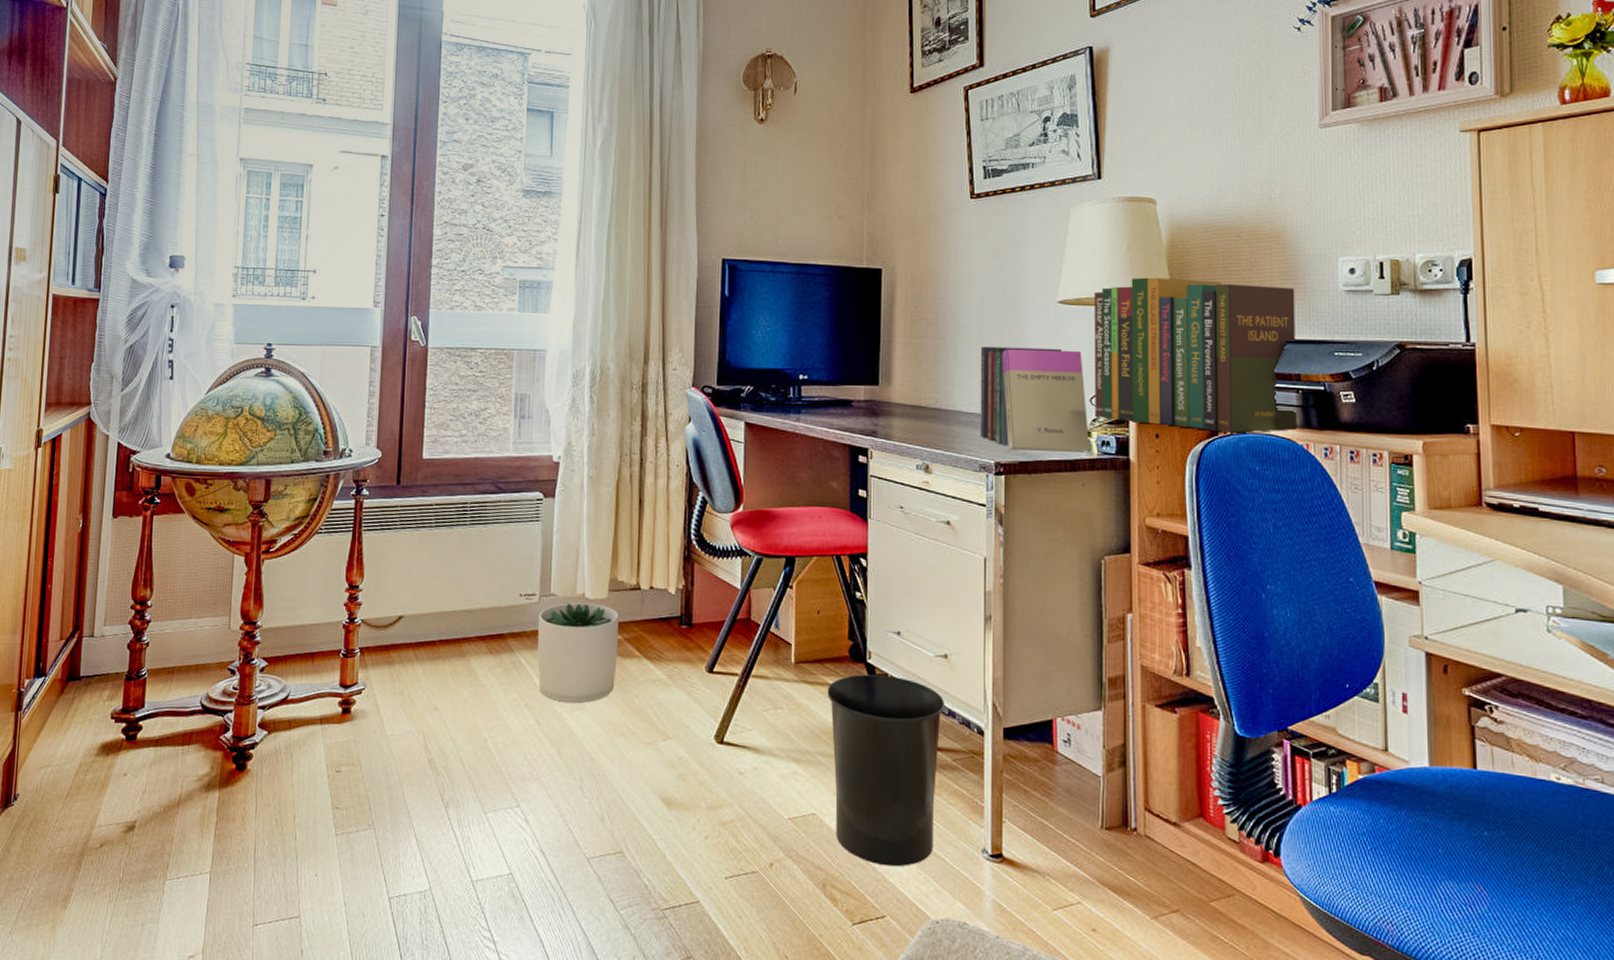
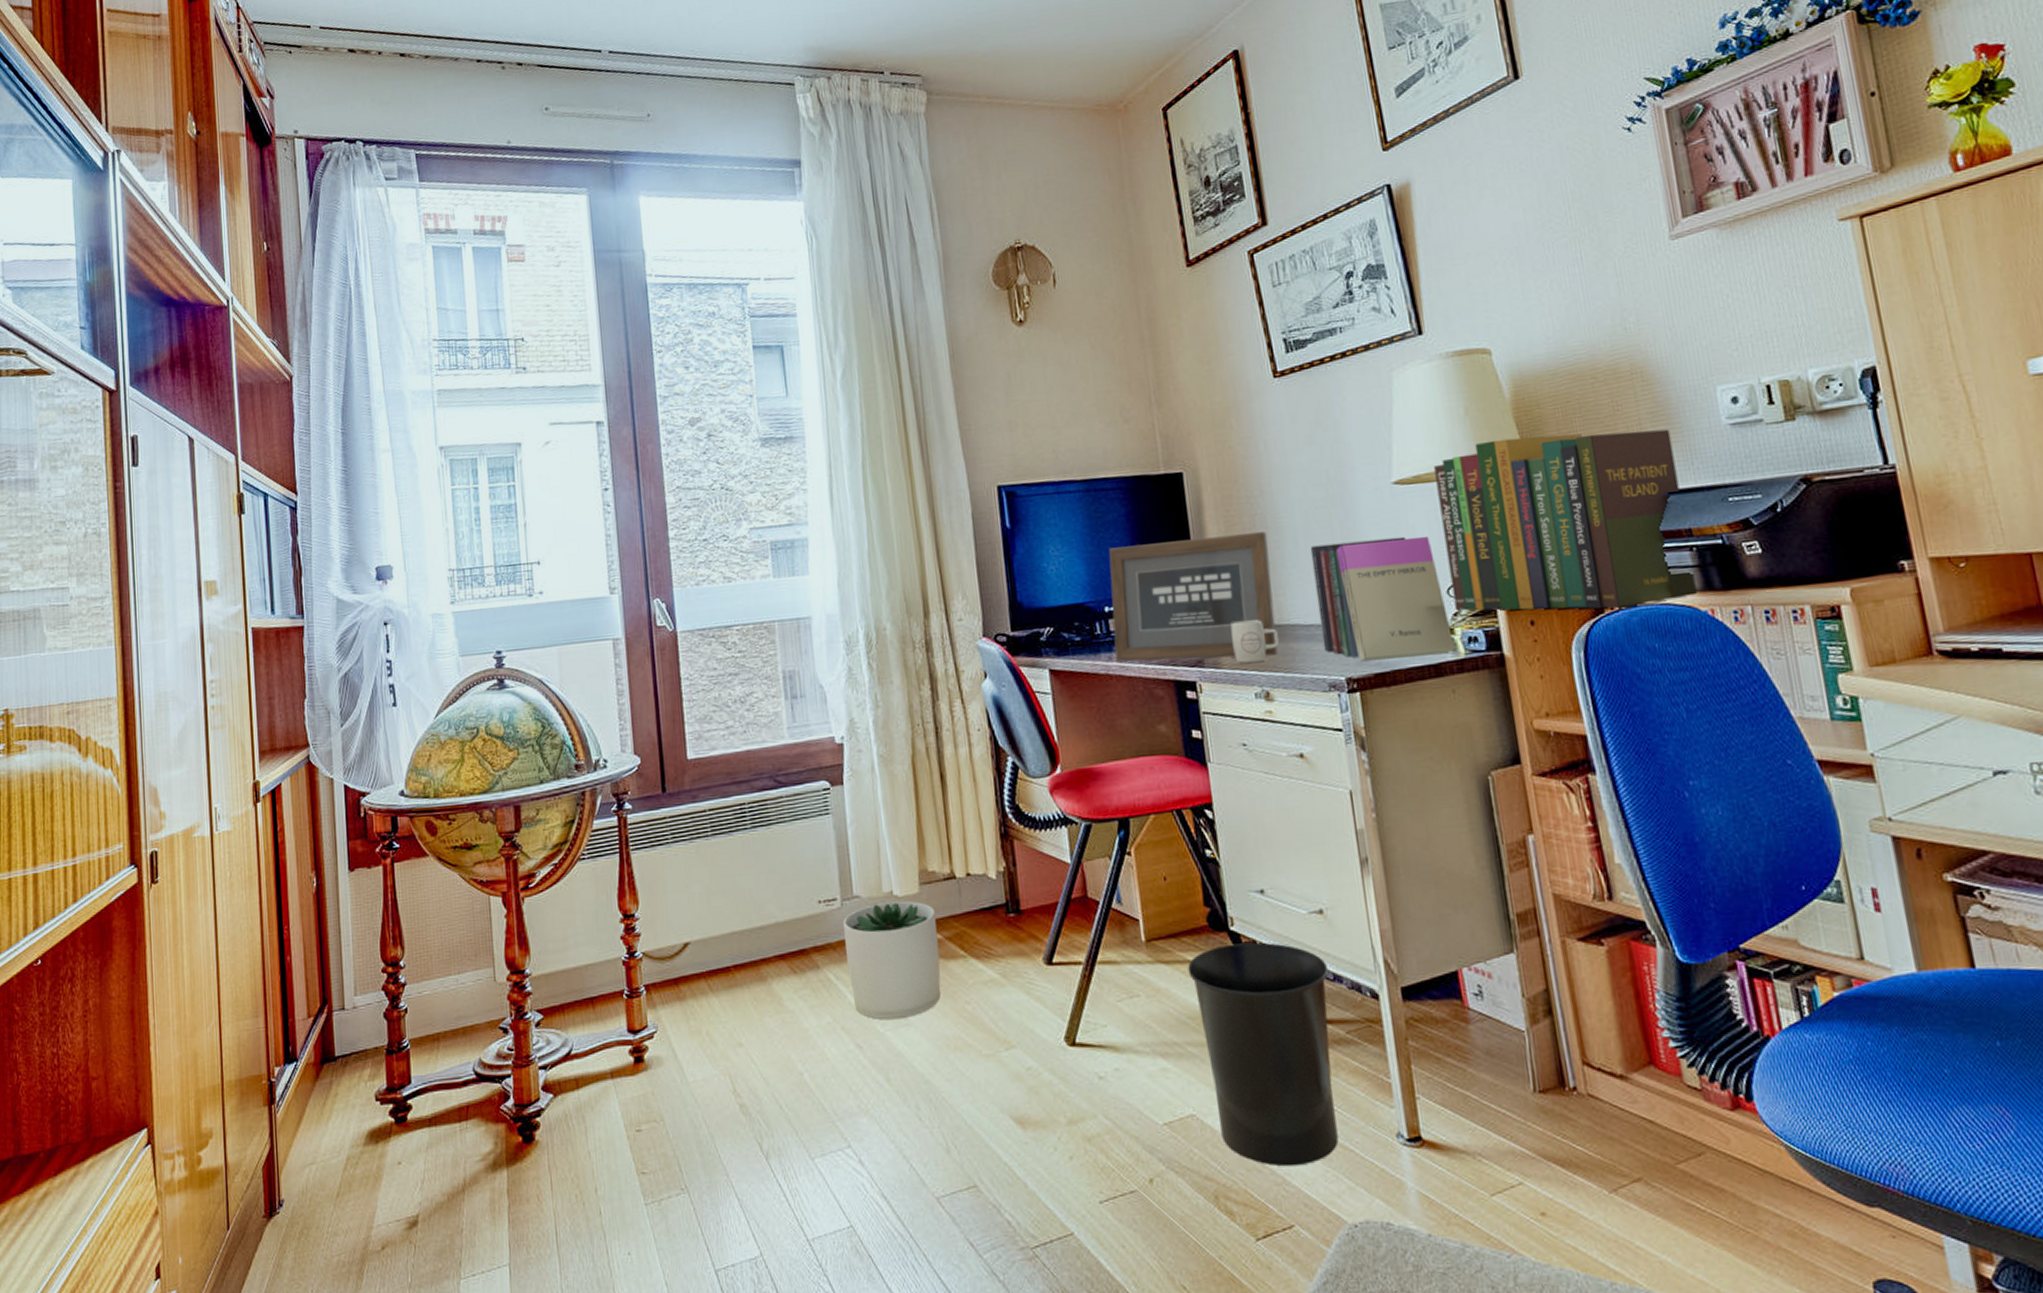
picture frame: none [803,325,946,435] -> present [1109,532,1278,663]
mug: none [903,402,944,440] -> present [1230,619,1280,664]

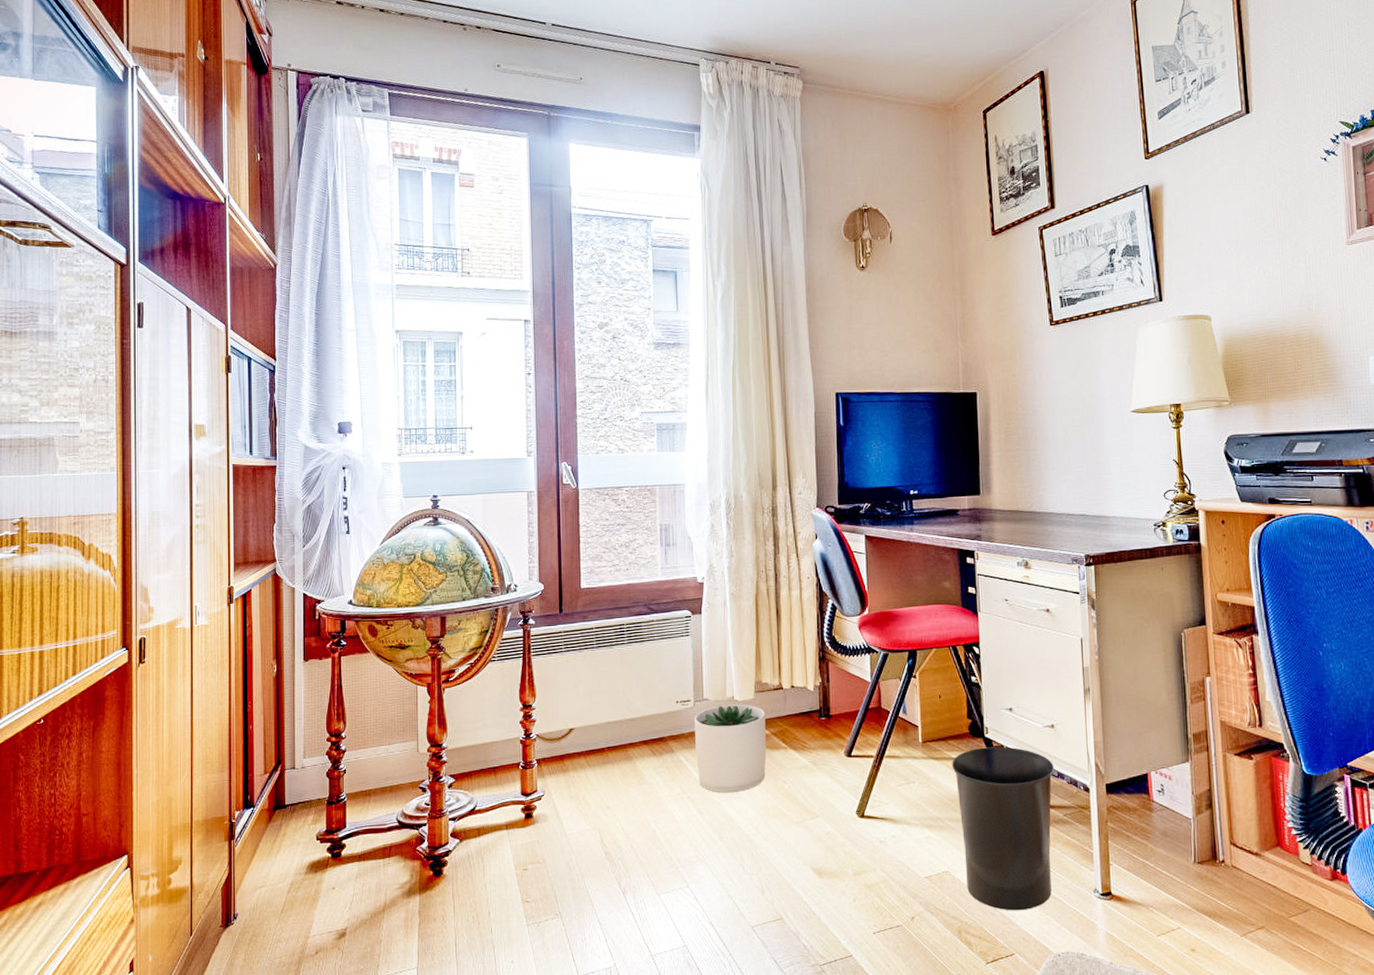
picture frame: present [1109,532,1278,663] -> none [915,441,1037,535]
mug: present [1230,619,1280,664] -> none [1003,507,1039,540]
books: present [1310,535,1456,662] -> none [1066,452,1167,543]
books: present [1434,429,1697,611] -> none [1162,384,1342,515]

